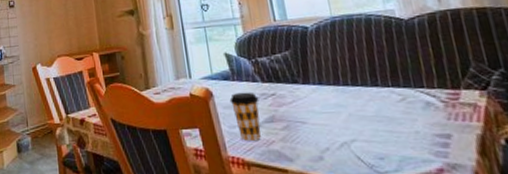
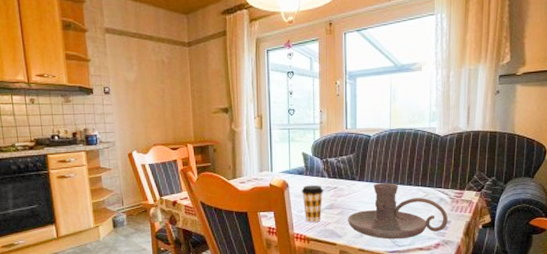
candle holder: none [297,84,448,164] -> present [348,183,448,240]

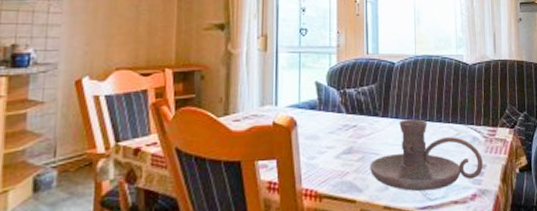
coffee cup: present [301,185,324,222] -> none [312,122,341,173]

